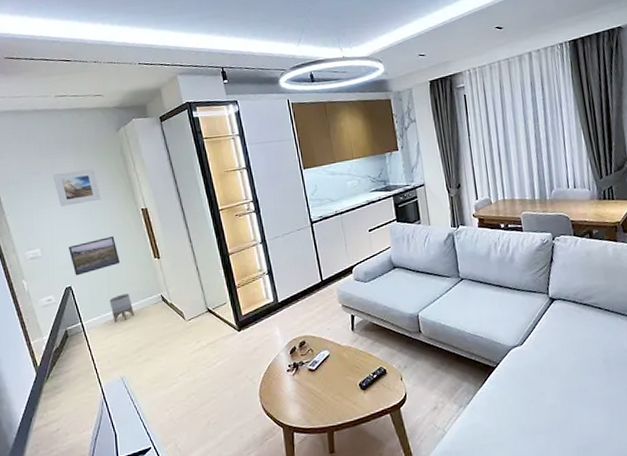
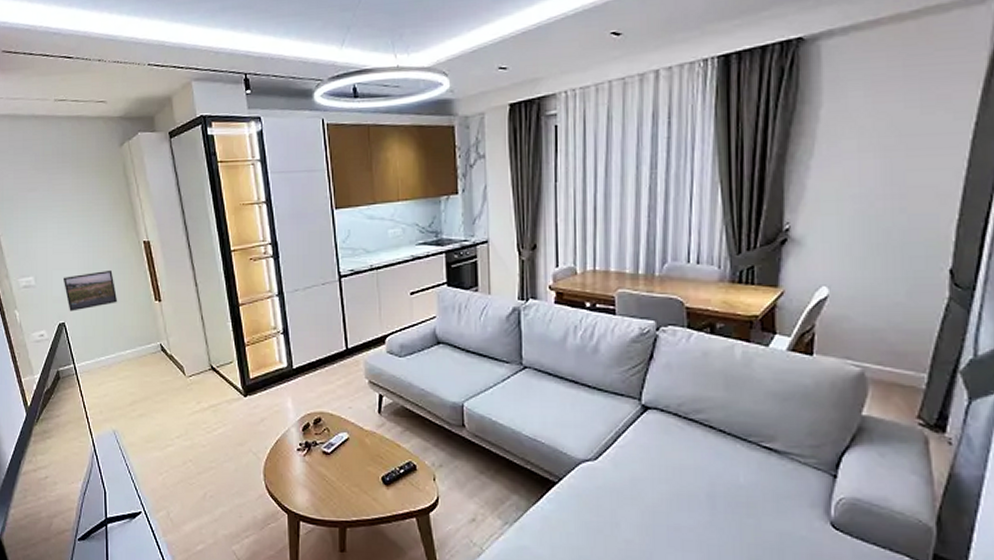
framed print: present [52,169,101,207] -> none [48,190,100,231]
planter: present [109,293,134,322] -> none [104,338,130,369]

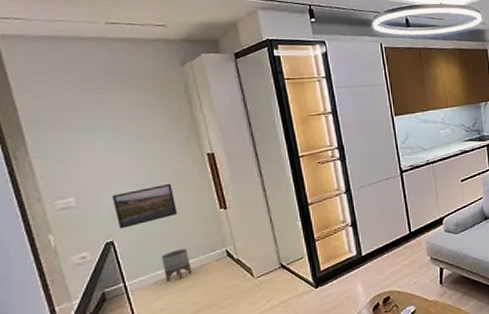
planter: none [104,338,130,369] -> present [162,249,192,282]

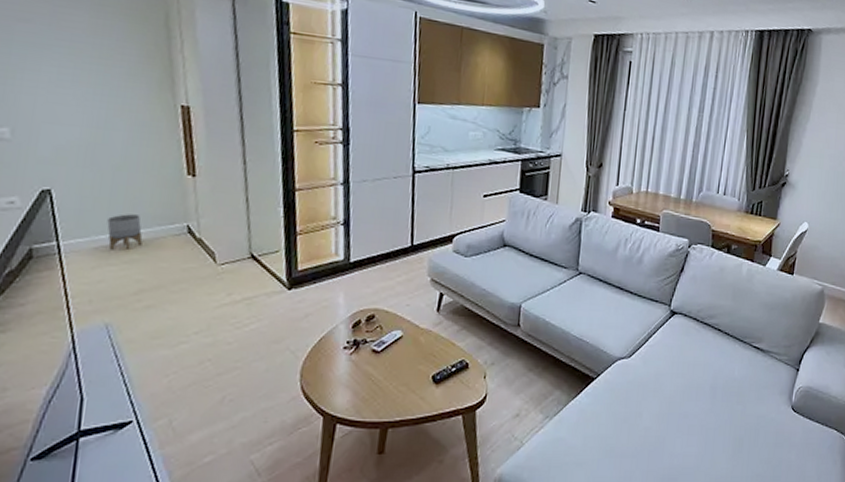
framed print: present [111,183,178,229] -> none [55,132,135,177]

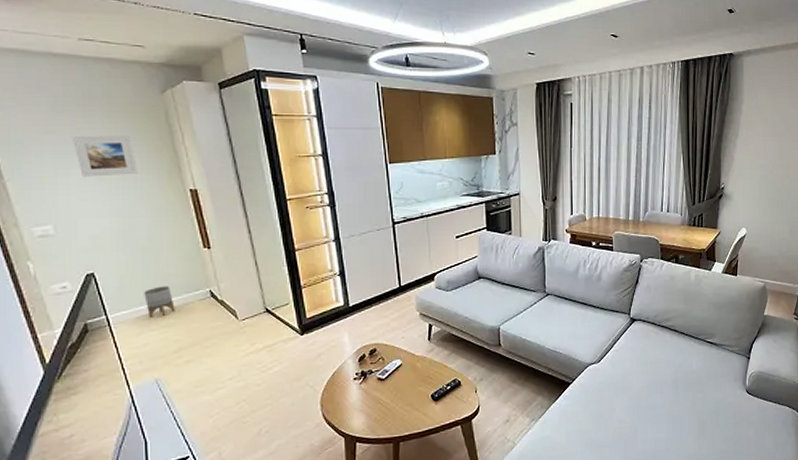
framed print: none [49,28,123,80] -> present [71,135,137,177]

